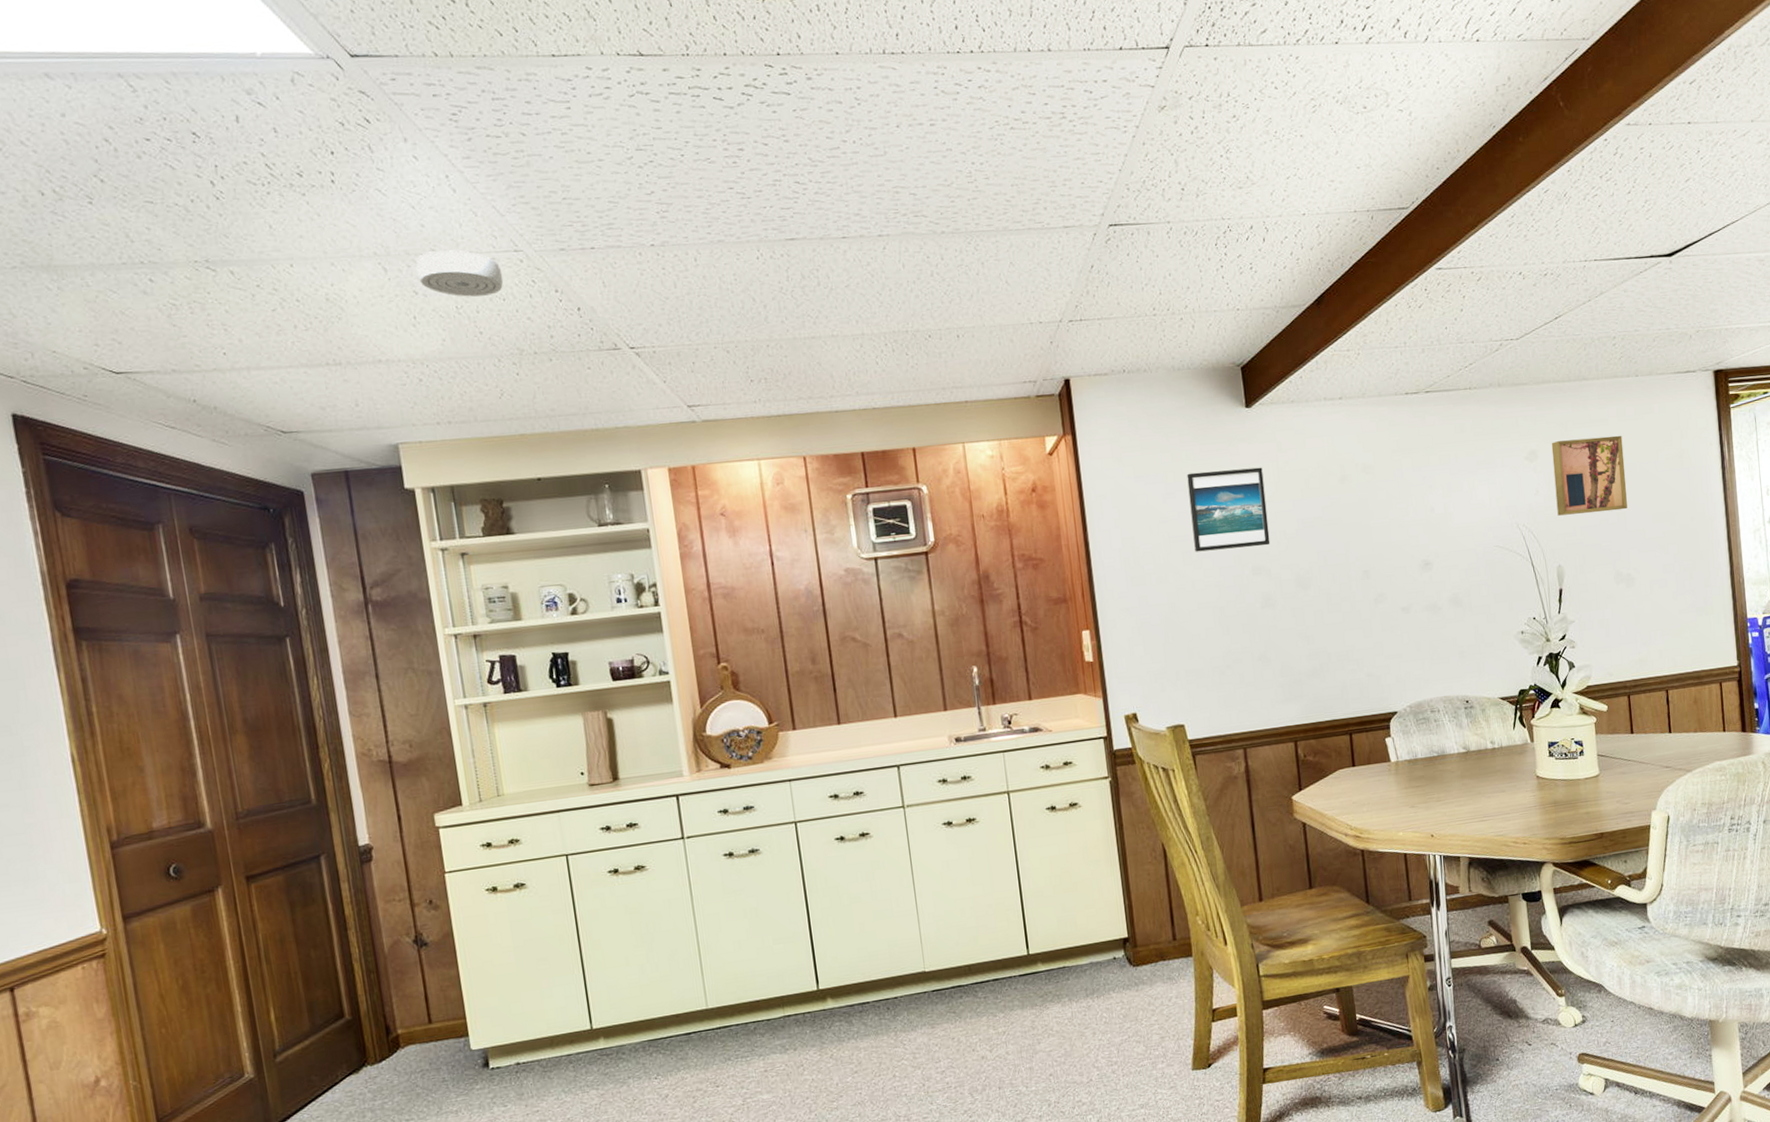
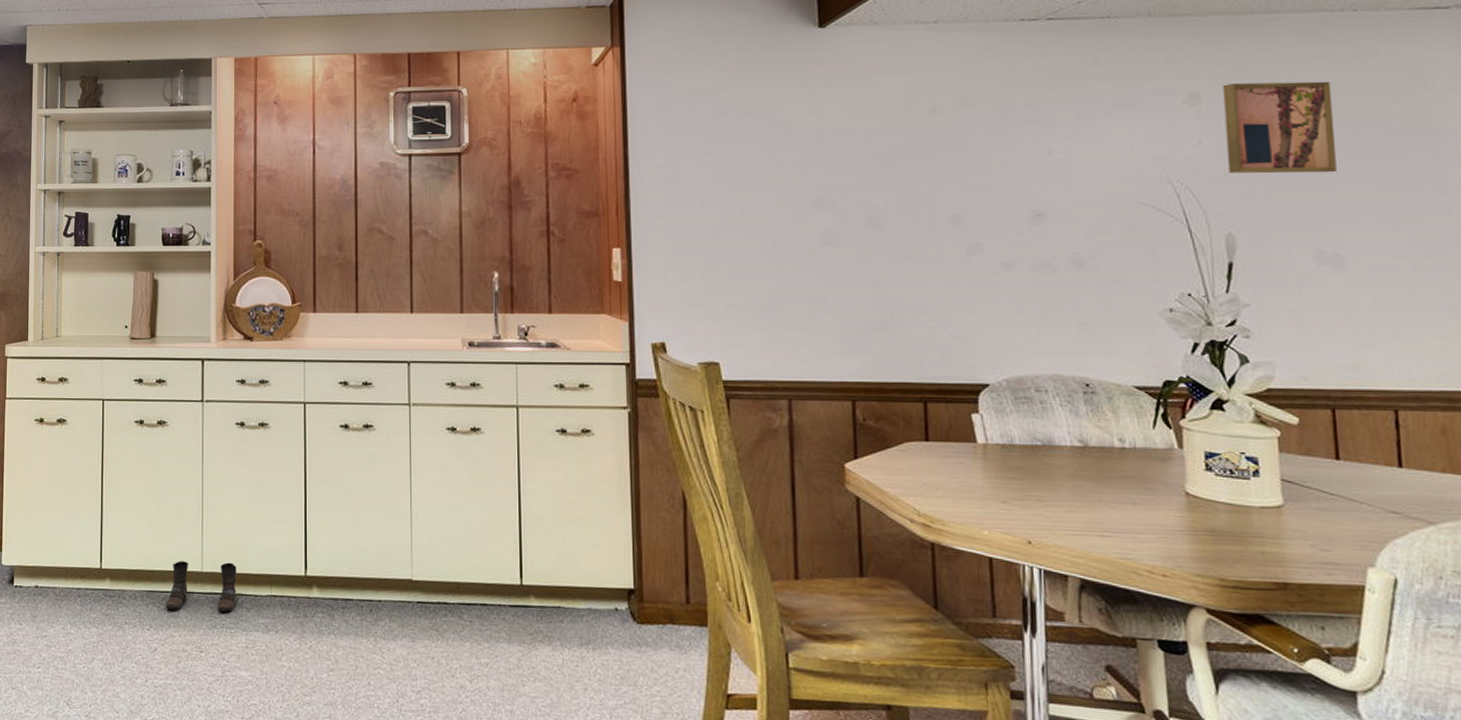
boots: none [671,993,747,1054] -> present [165,561,237,612]
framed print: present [1187,467,1271,552] -> none [744,91,838,177]

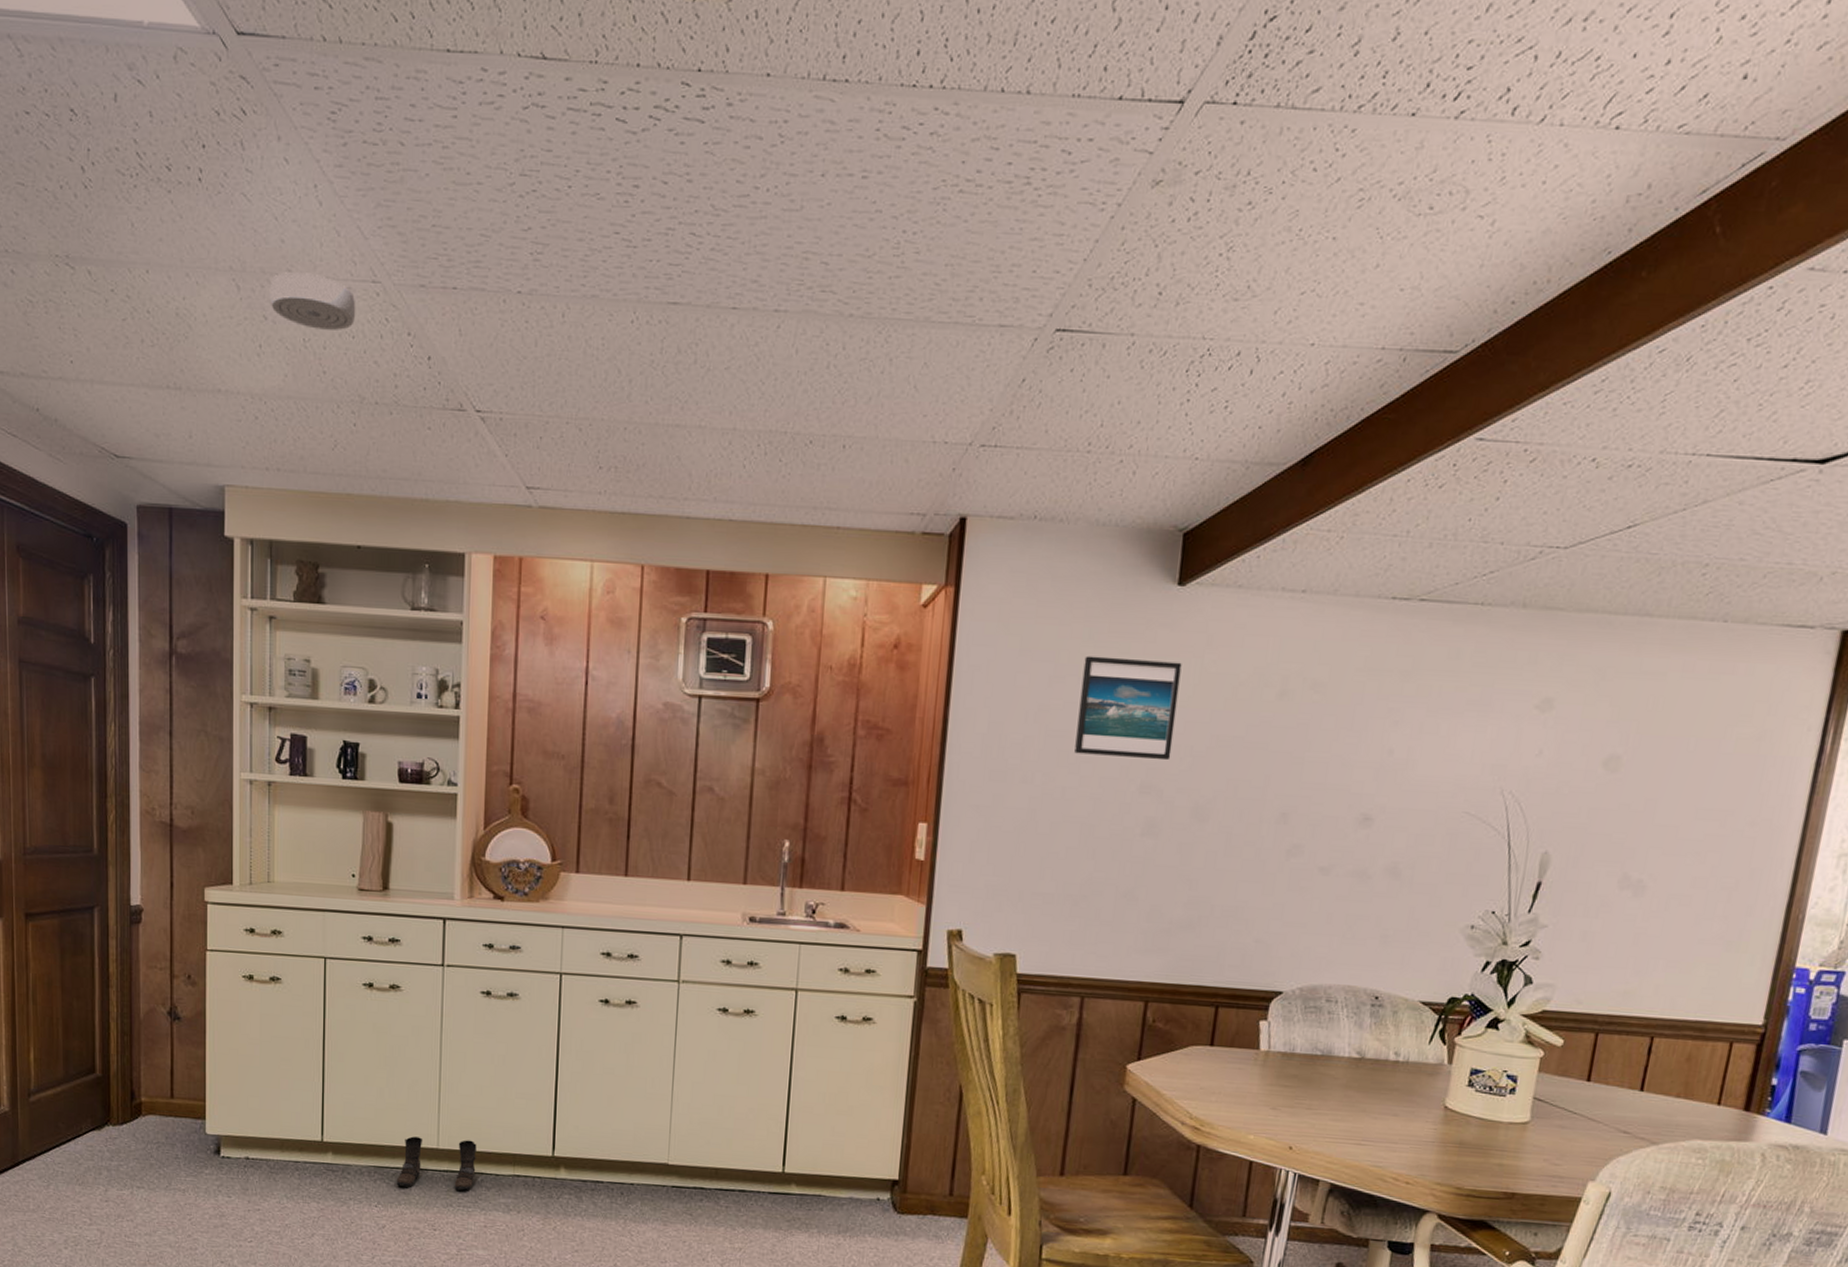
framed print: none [744,91,838,177] -> present [1074,655,1182,761]
wall art: present [1222,81,1337,174] -> none [1561,691,1681,796]

